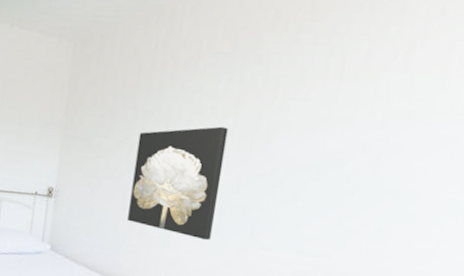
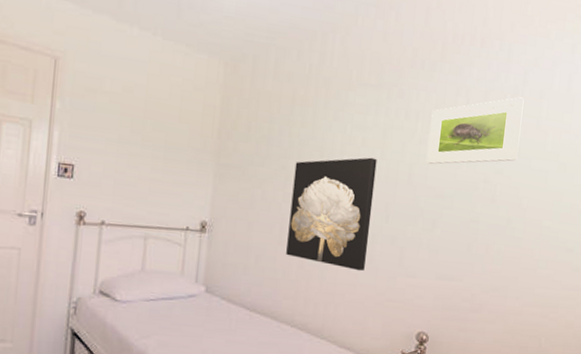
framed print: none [288,53,424,133] -> present [426,97,524,165]

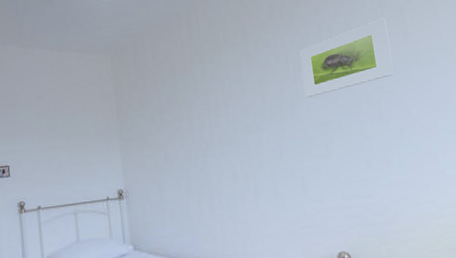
wall art: present [286,157,377,272] -> none [187,103,272,207]

